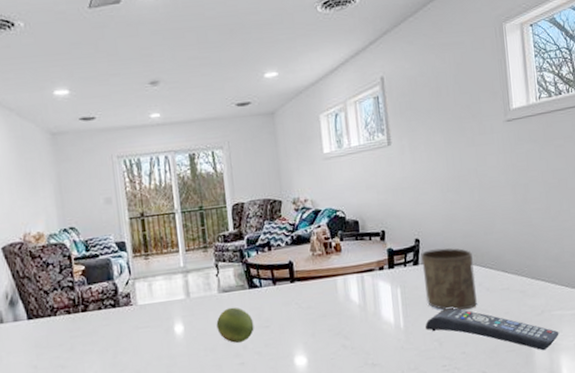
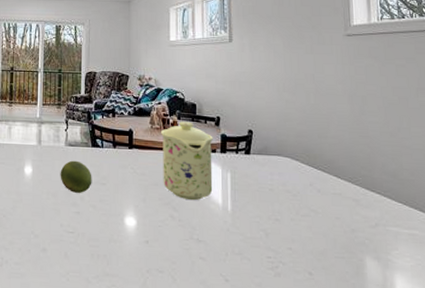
mug: none [324,241,384,326] -> present [161,121,213,201]
cup: present [421,248,477,311] -> none [253,142,307,207]
remote control: present [425,308,559,351] -> none [252,201,394,265]

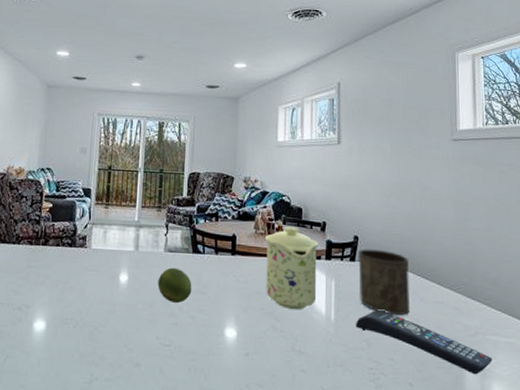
remote control: none [252,201,394,265] -> present [355,310,493,375]
cup: none [253,142,307,207] -> present [358,249,410,316]

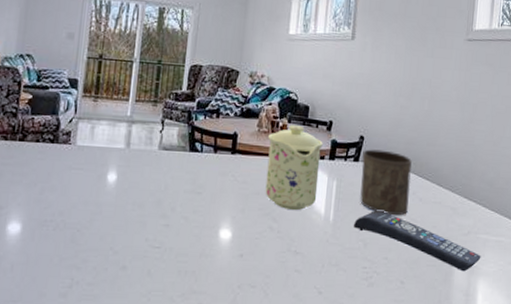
fruit: present [157,267,192,303] -> none [149,166,187,203]

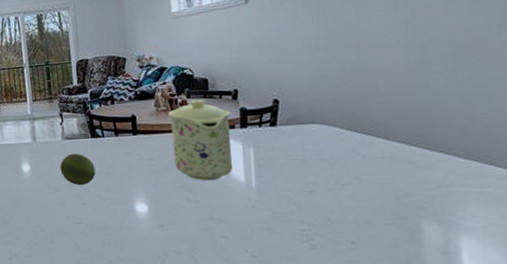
fruit: none [149,166,187,203] -> present [60,153,96,185]
remote control: present [353,211,481,272] -> none [281,173,461,229]
cup: present [360,149,412,216] -> none [280,110,348,176]

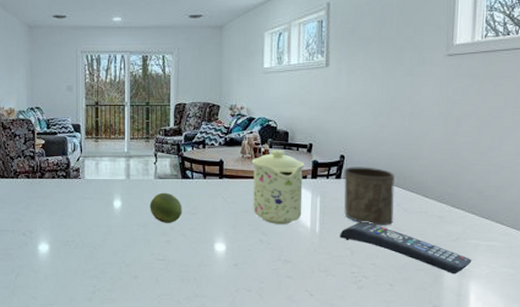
cup: none [280,110,348,176] -> present [344,167,395,226]
remote control: none [281,173,461,229] -> present [339,222,472,274]

